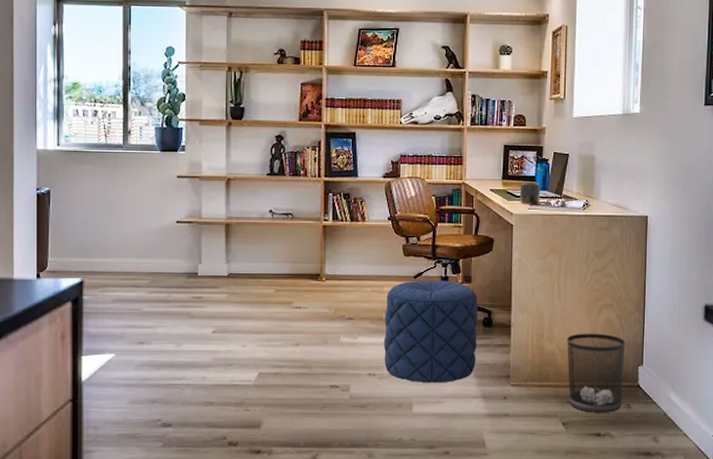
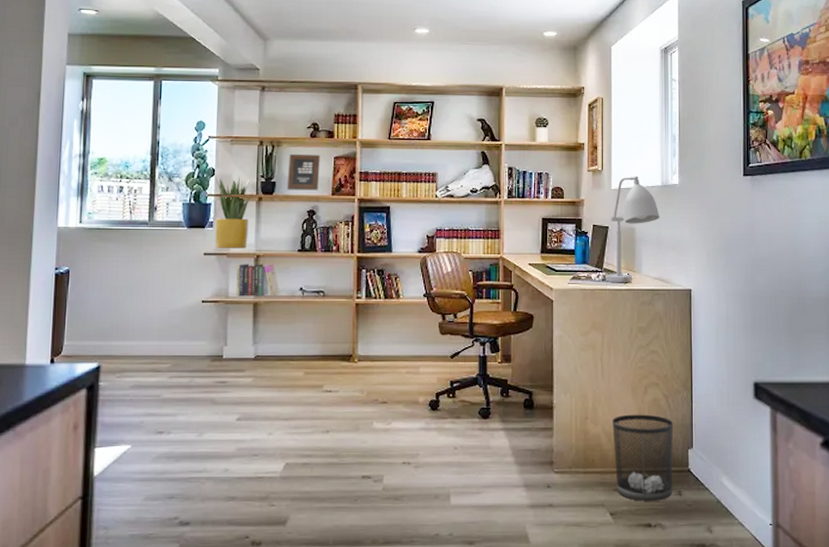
planter: none [186,102,221,172] -> present [215,177,251,249]
books: none [209,186,250,218] -> present [236,264,280,297]
picture frame: none [255,79,287,116] -> present [287,153,320,191]
pouf: present [383,280,478,383] -> none [419,360,519,472]
mug: present [519,182,541,205] -> none [559,256,581,279]
desk lamp: none [565,105,620,209] -> present [606,176,660,283]

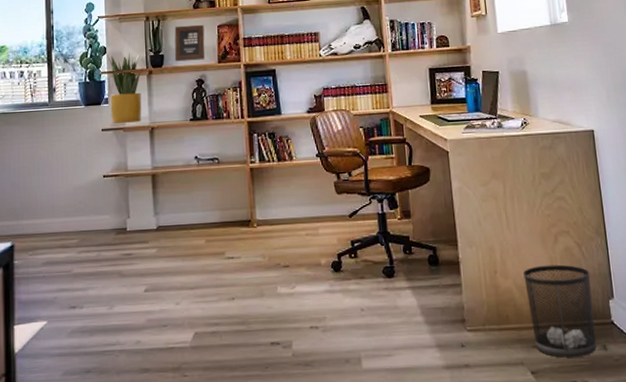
books: present [236,264,280,297] -> none [133,135,176,169]
desk lamp: present [606,176,660,283] -> none [500,17,552,129]

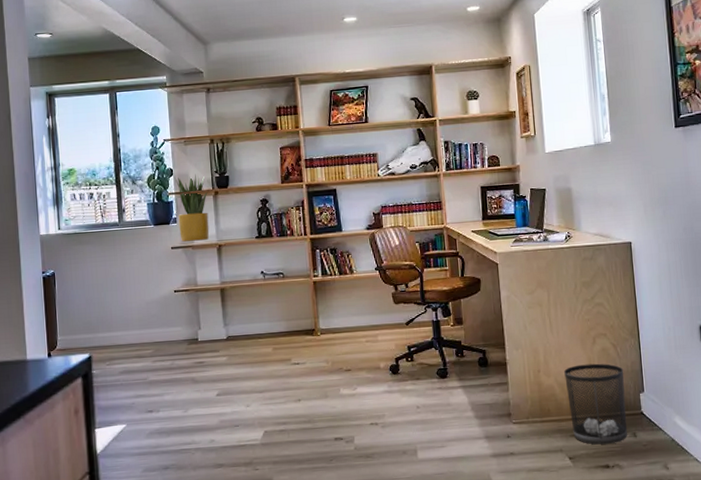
picture frame: present [174,24,205,62] -> none [238,146,269,183]

